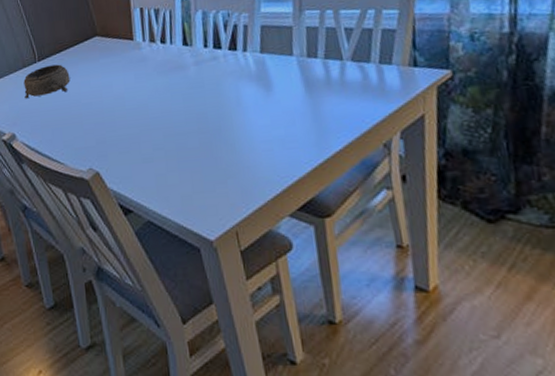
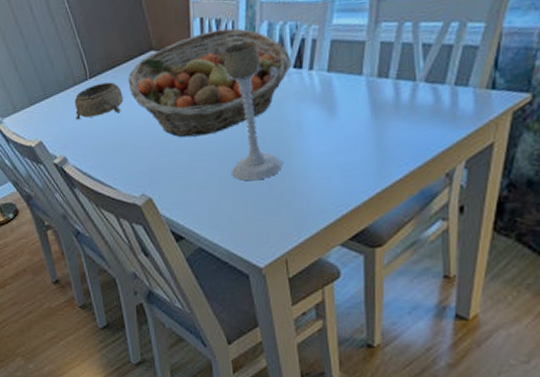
fruit basket: none [74,16,226,114] -> present [128,28,291,138]
candle holder: none [163,26,226,155] -> present [223,40,283,182]

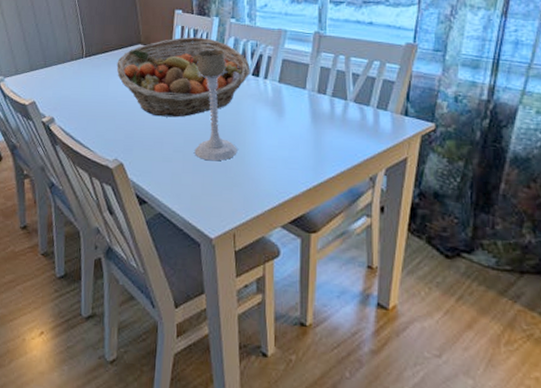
decorative bowl: present [74,82,124,120] -> none [68,62,111,89]

